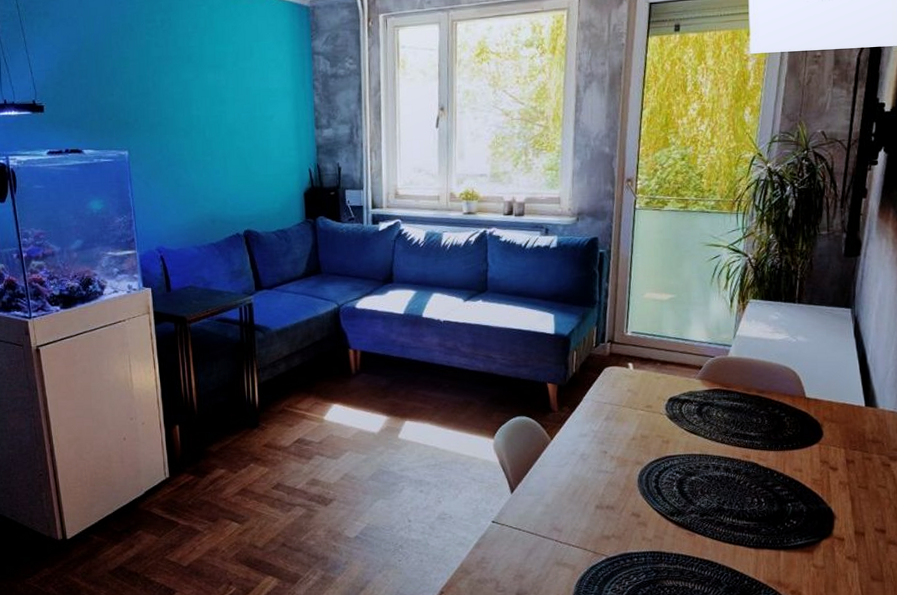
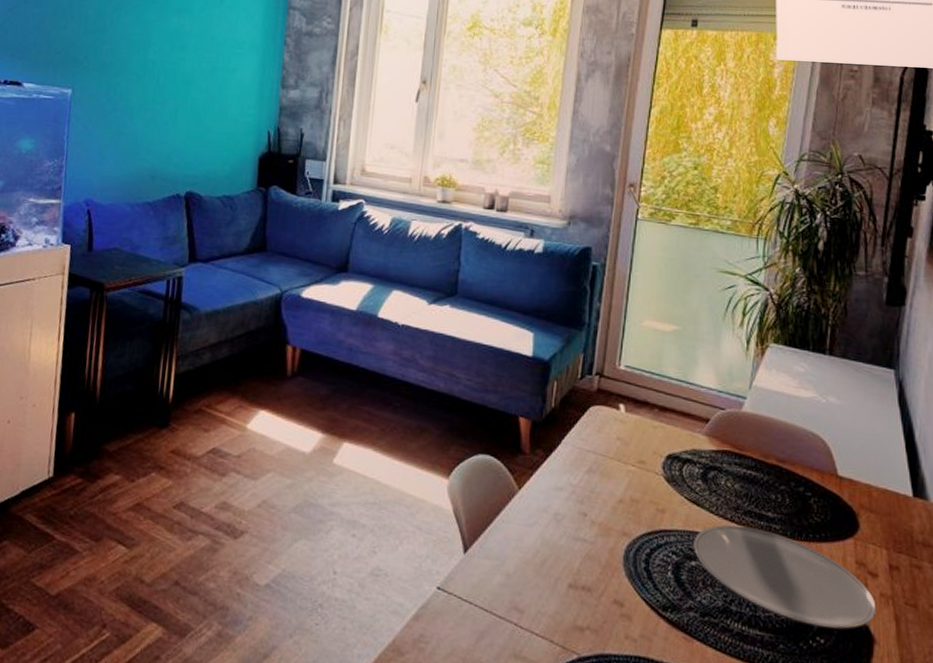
plate: none [693,445,837,513] -> present [694,524,877,630]

